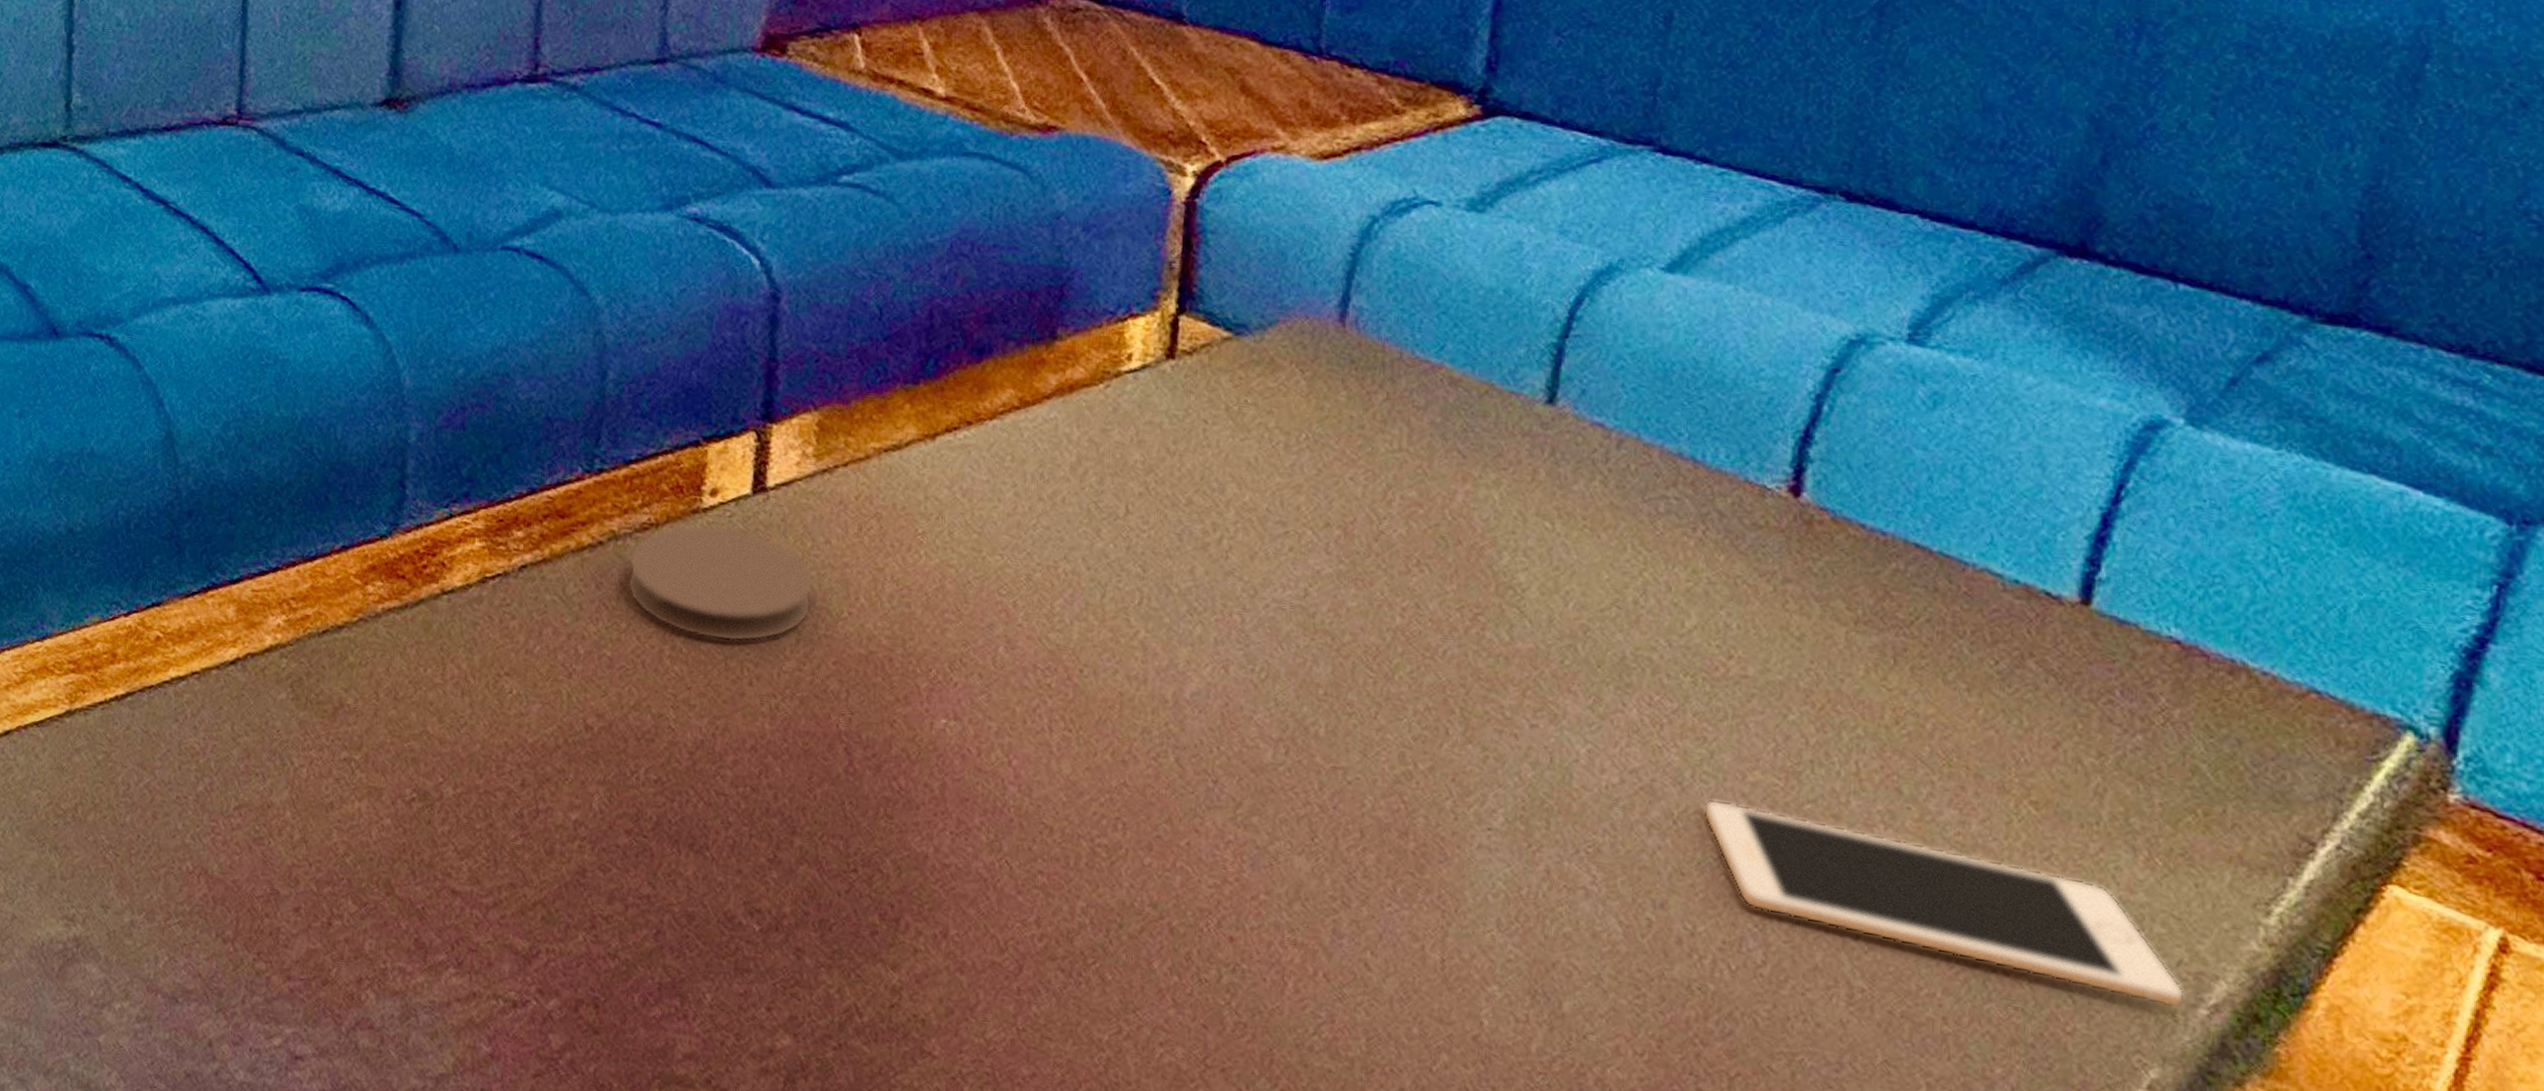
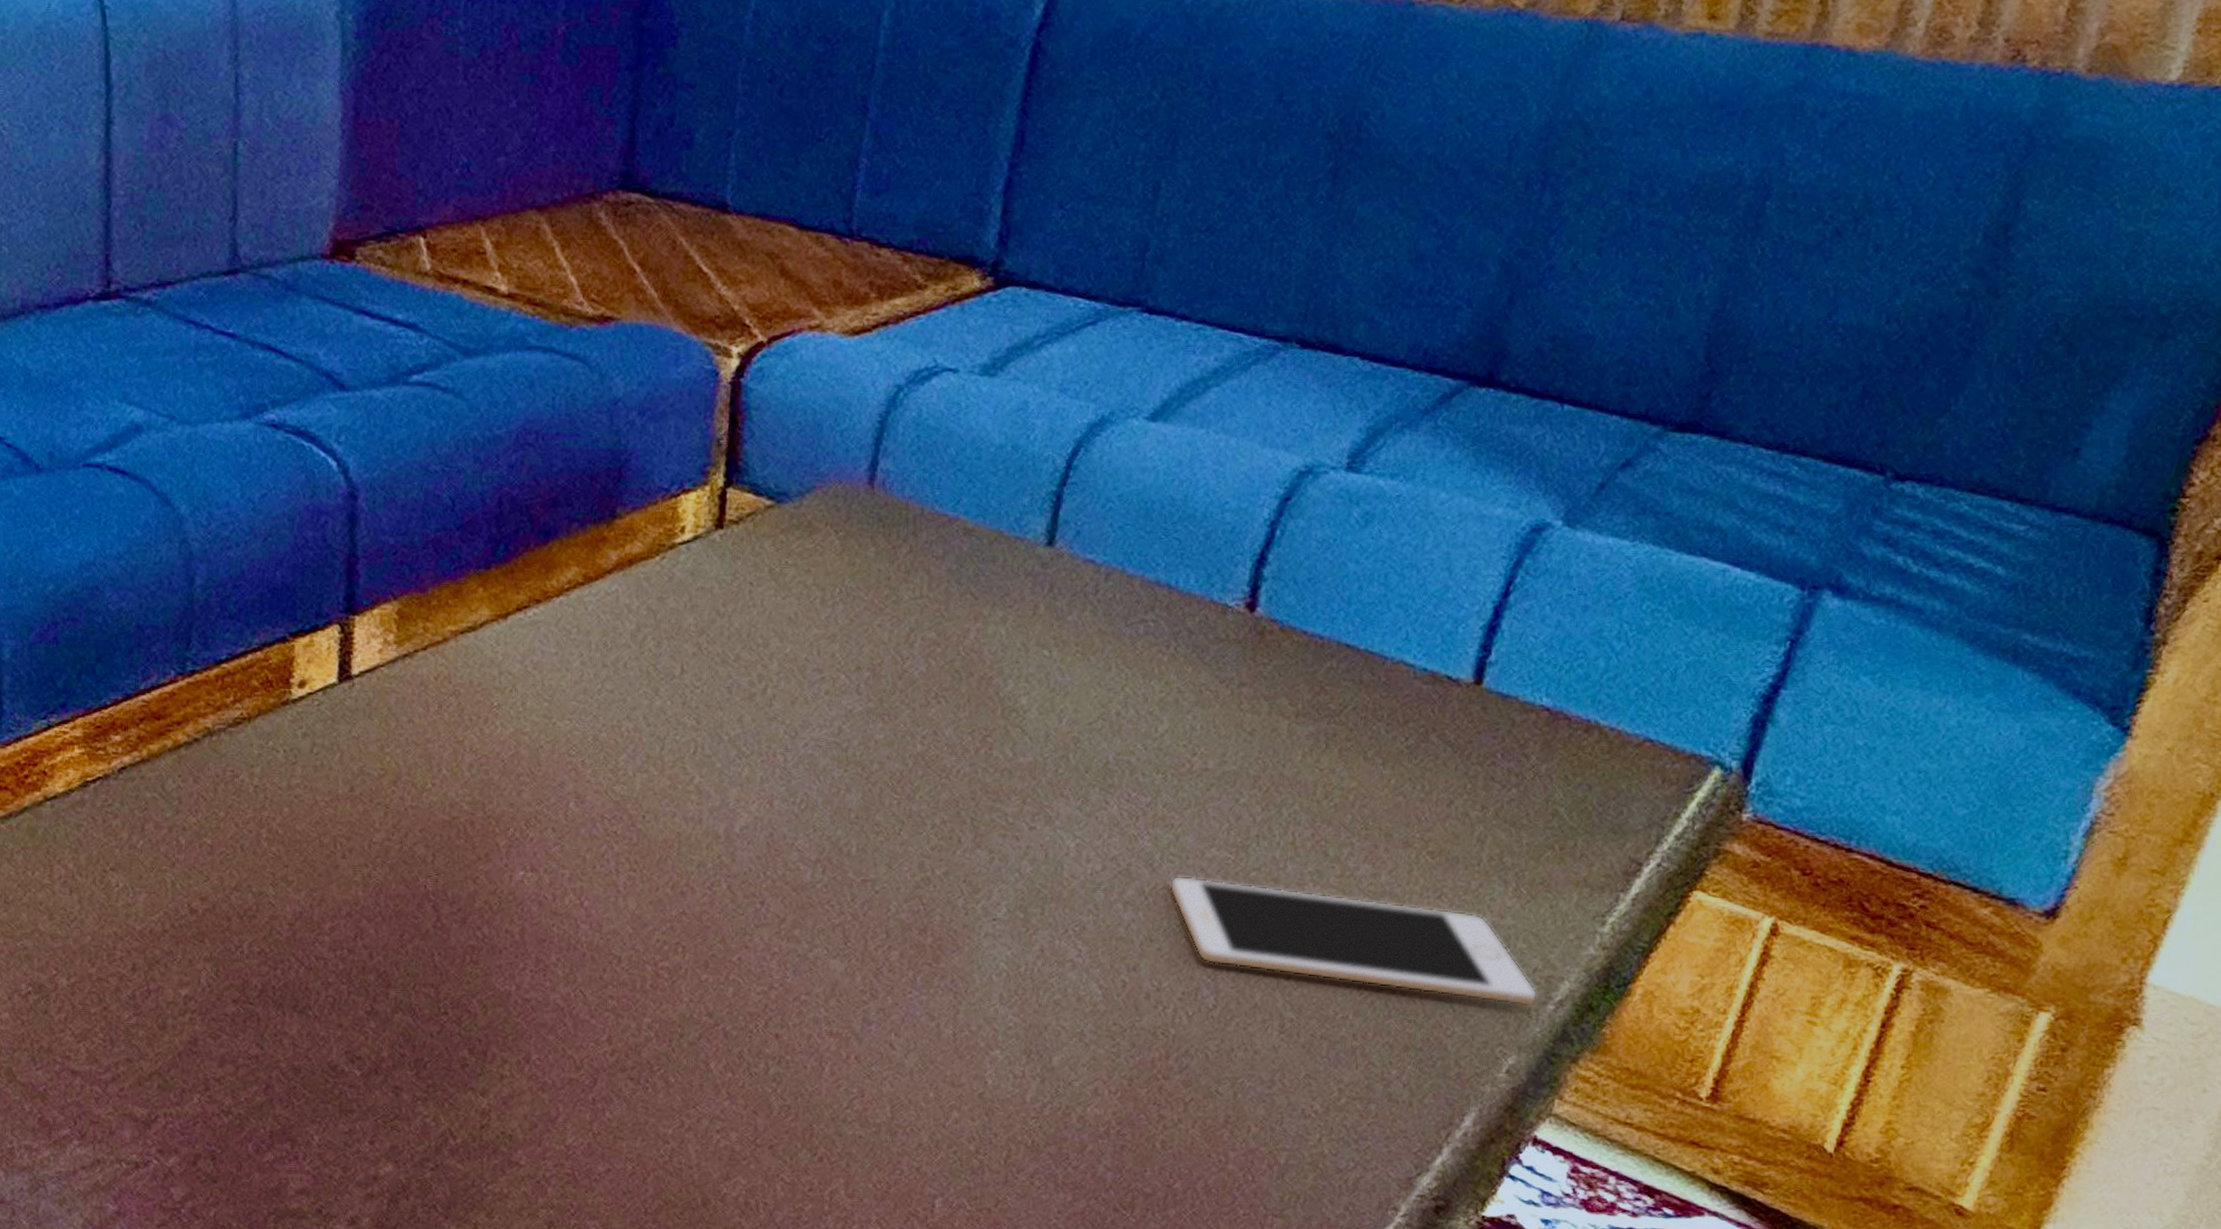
coaster: present [627,524,814,642] -> none [223,714,399,820]

